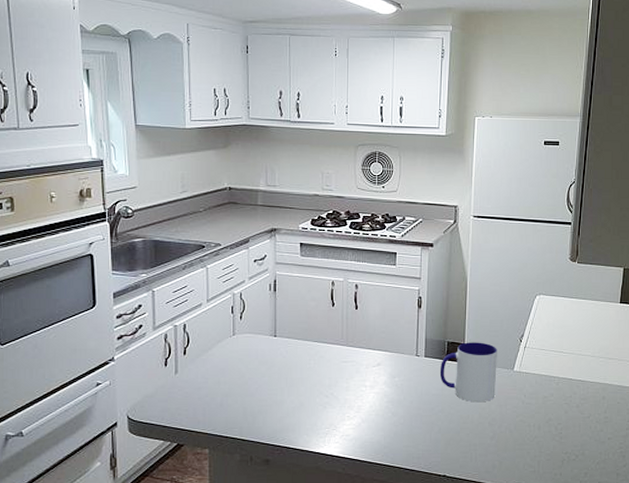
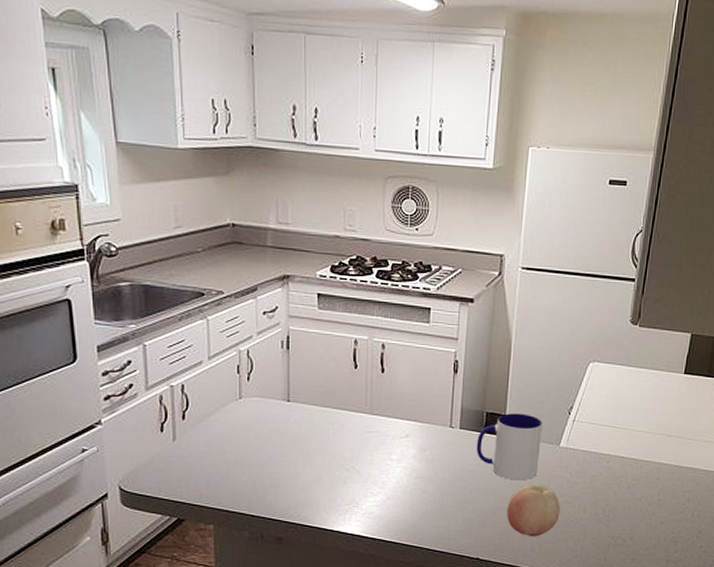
fruit: none [469,405,517,455] -> present [507,483,561,537]

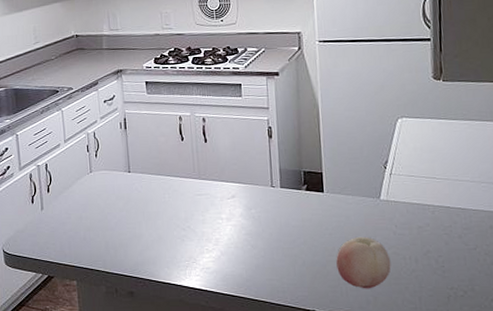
mug: present [476,413,542,481] -> none [297,170,362,234]

